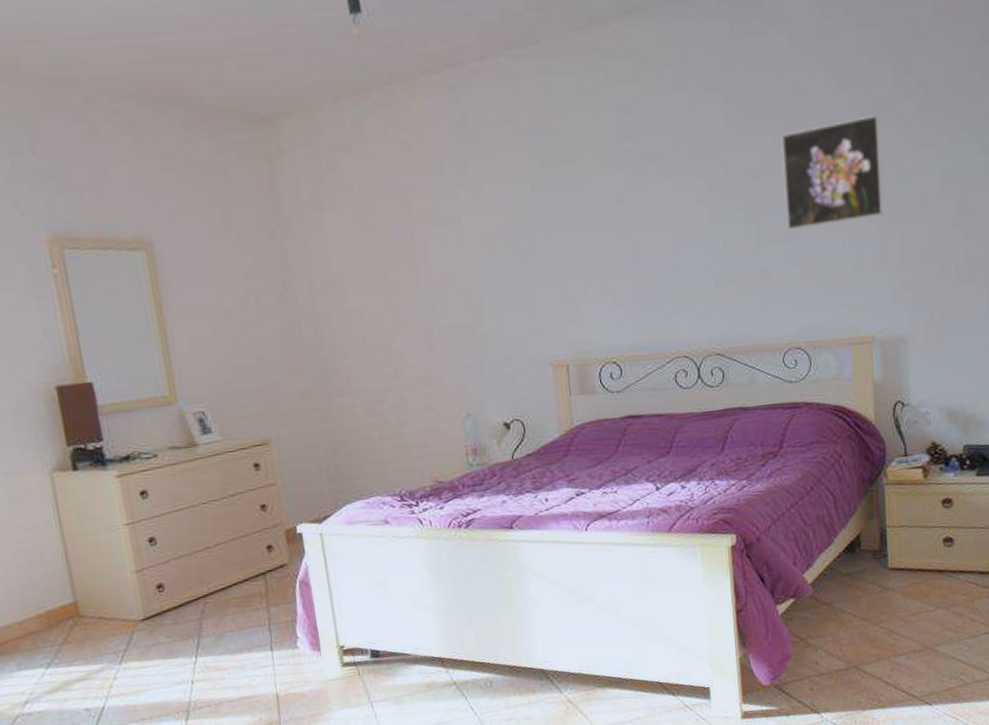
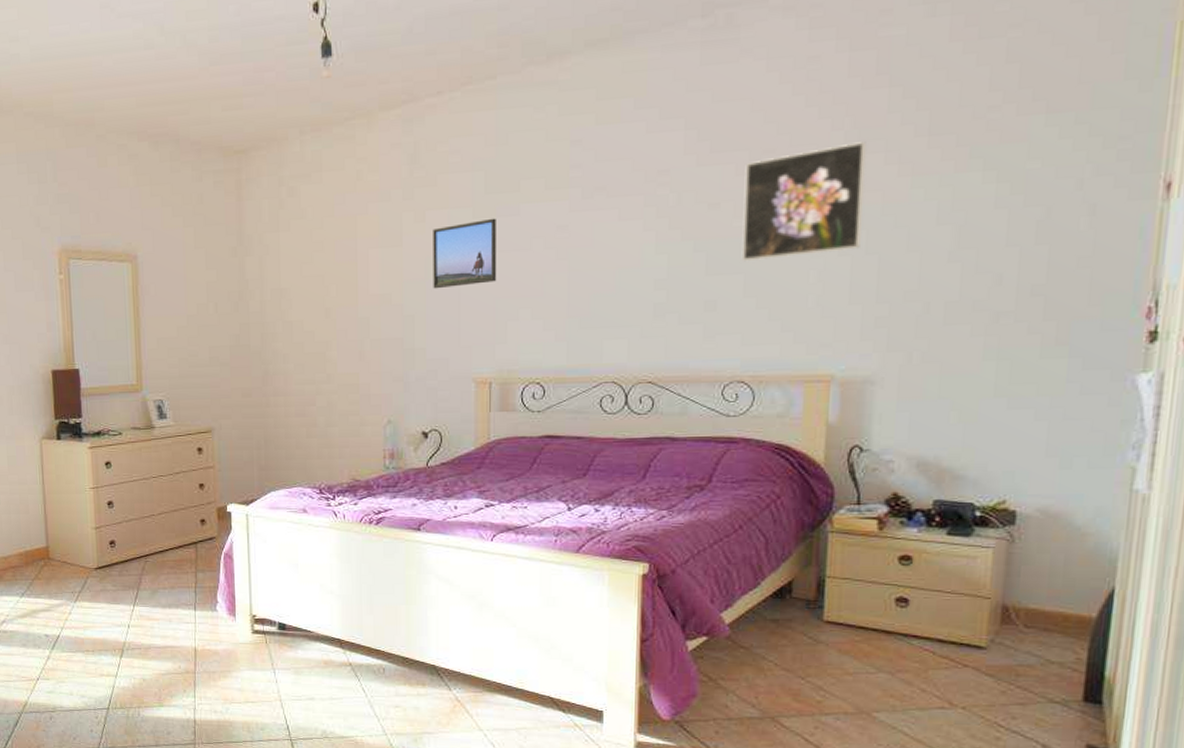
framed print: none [492,191,563,269] -> present [433,218,497,289]

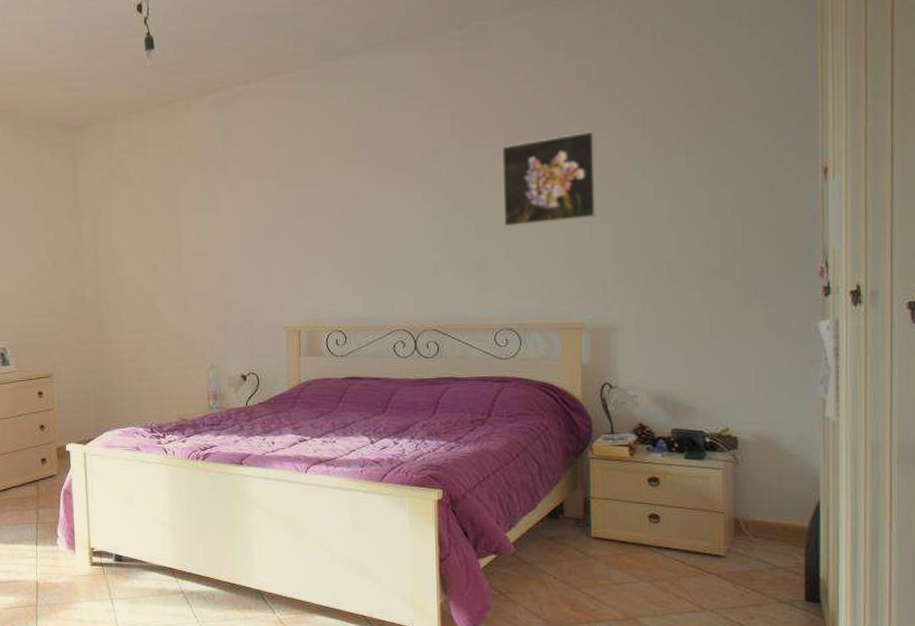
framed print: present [433,218,497,289] -> none [245,188,302,249]

